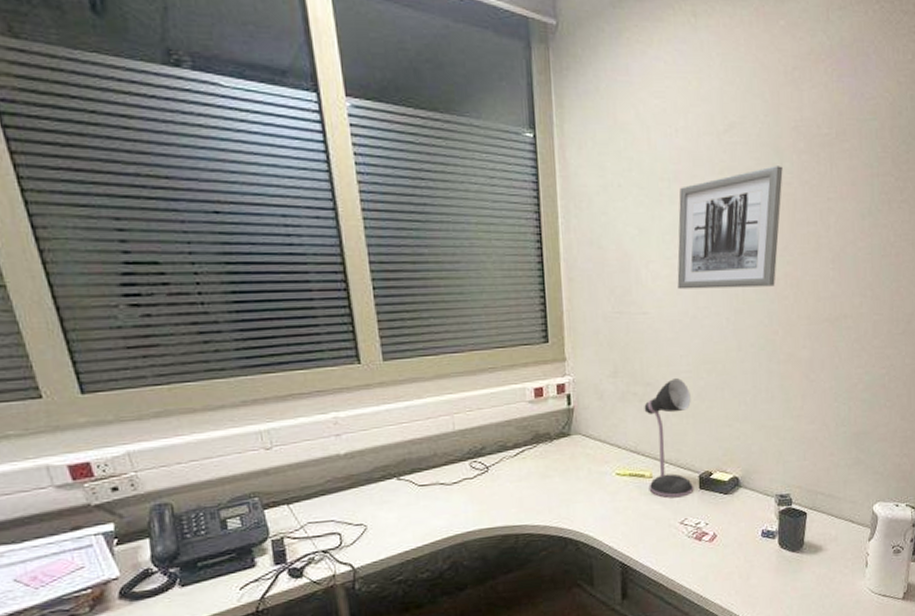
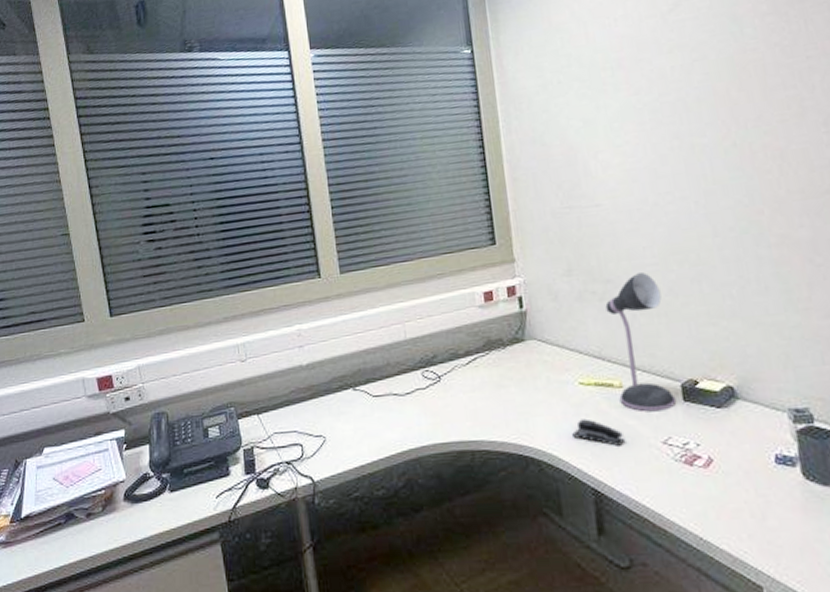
stapler: none [607,504,651,527] -> present [572,418,626,446]
wall art: present [677,166,783,290] -> none [624,33,752,177]

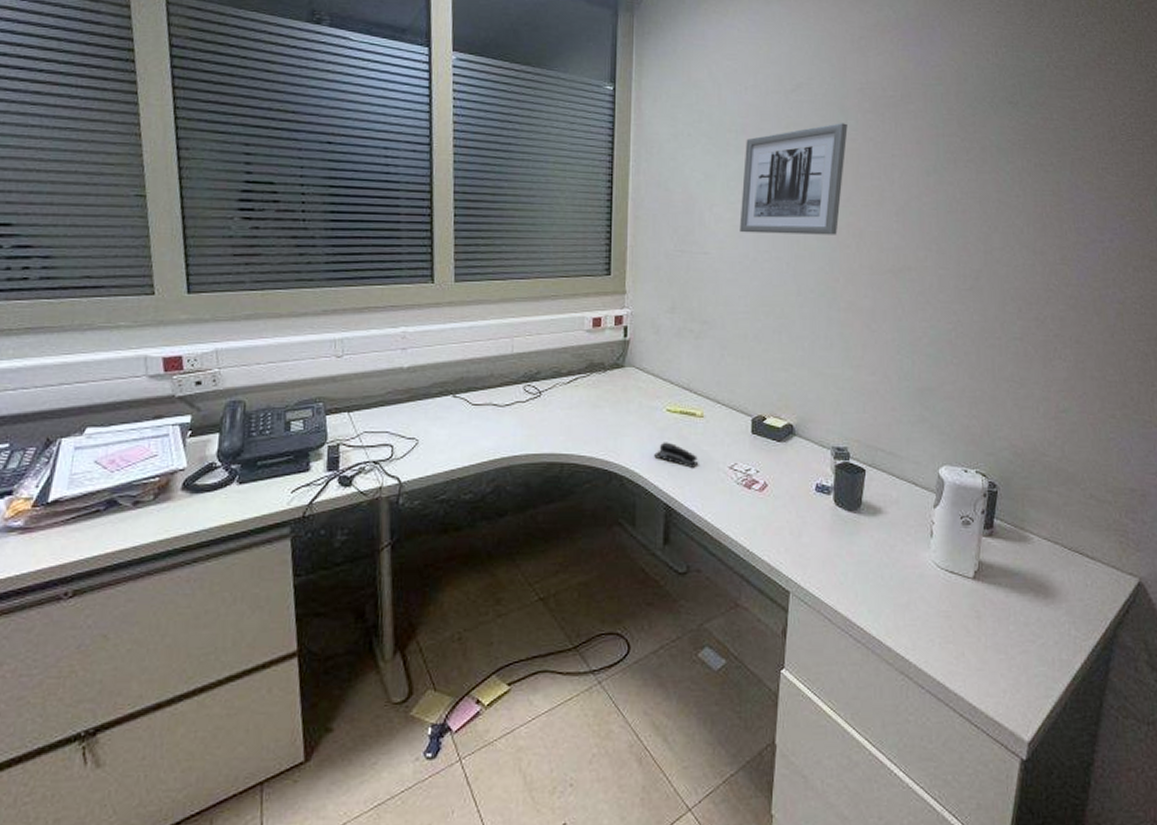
desk lamp: present [605,271,677,412] -> none [699,317,747,440]
wall art: none [624,33,752,177] -> present [739,123,848,235]

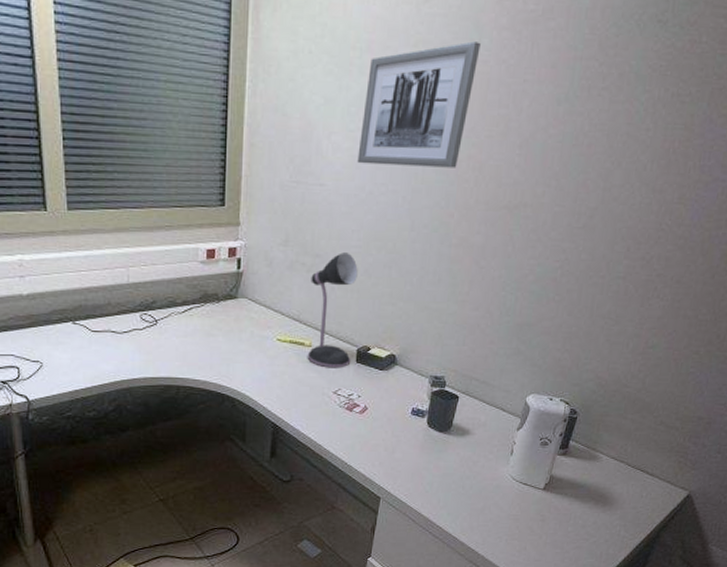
stapler: present [654,442,699,468] -> none [264,368,305,392]
desk lamp: none [699,317,747,440] -> present [307,251,358,368]

